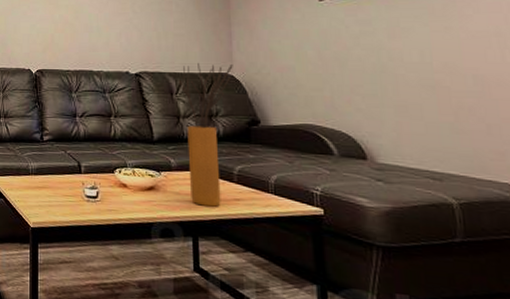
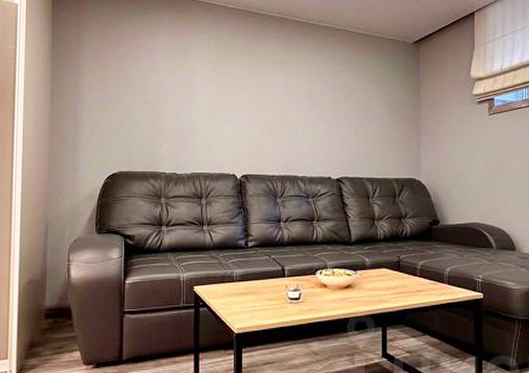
vase: present [178,63,233,207] -> none [374,169,420,299]

